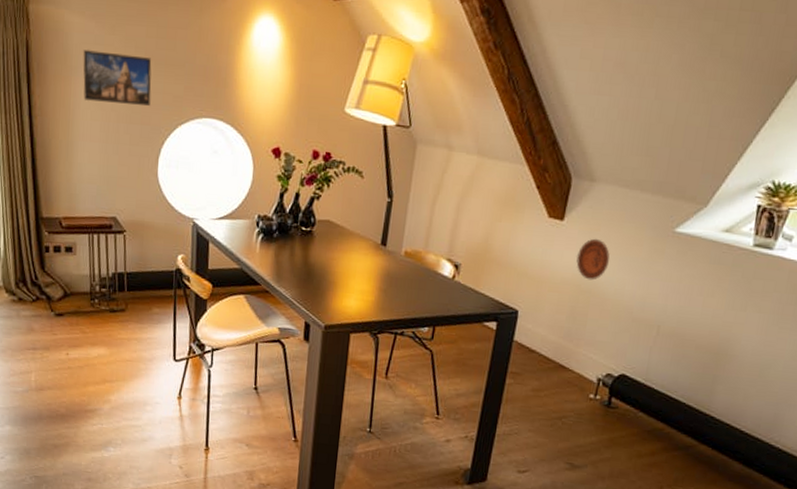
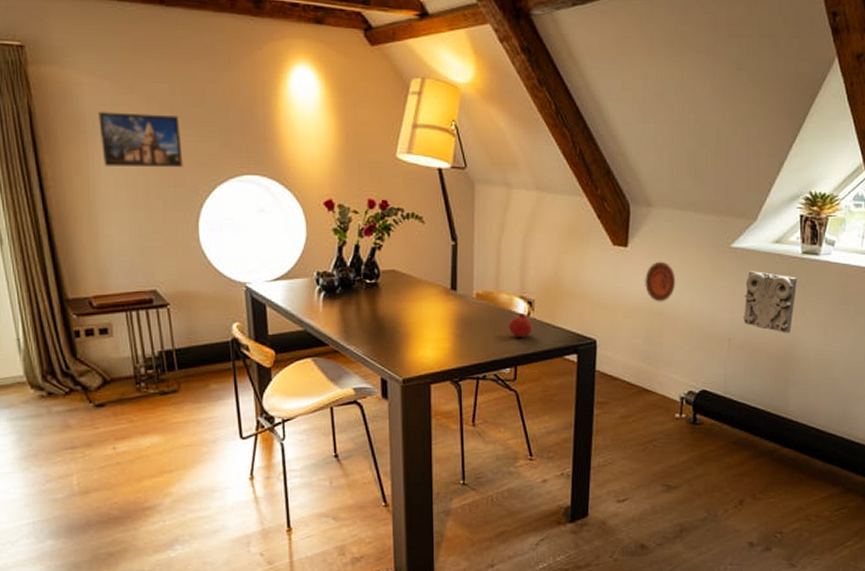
fruit: none [431,275,457,300] -> present [508,313,533,338]
decorative relief: none [676,258,744,328] -> present [742,271,797,333]

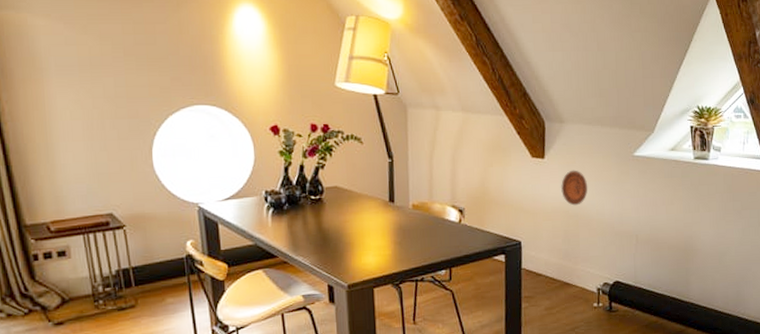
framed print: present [98,112,183,167] -> none [53,51,136,101]
fruit: present [508,313,533,338] -> none [442,220,465,242]
decorative relief: present [742,271,797,333] -> none [647,175,691,228]

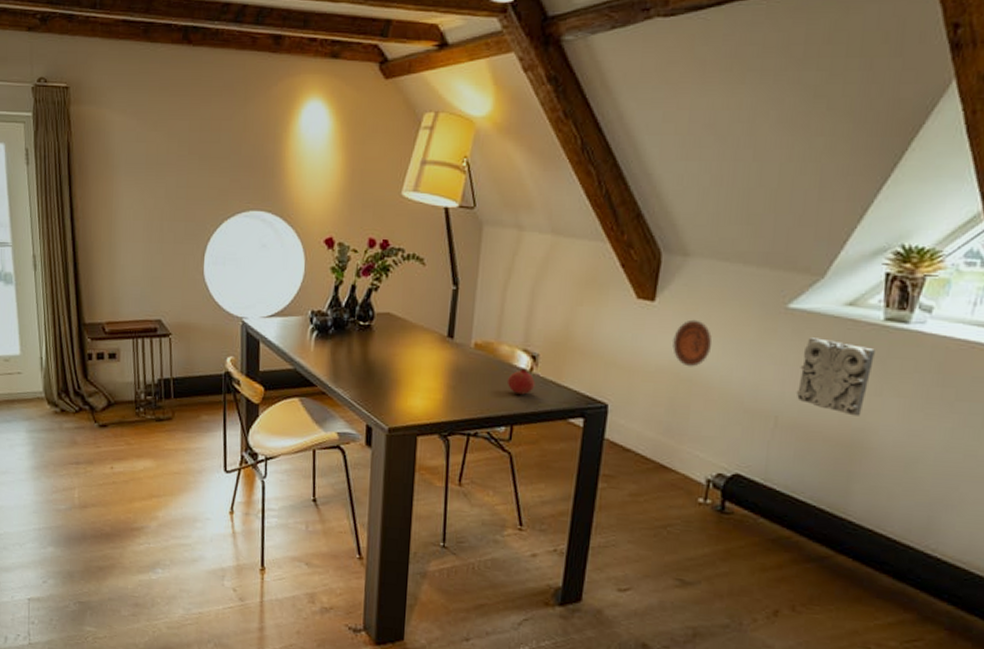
fruit: none [442,220,465,242] -> present [506,368,536,395]
decorative relief: none [647,175,691,228] -> present [796,337,875,416]

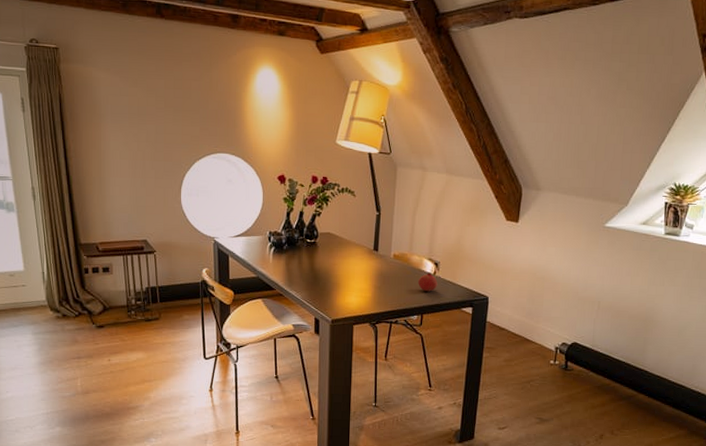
decorative plate: present [673,319,713,367] -> none [531,235,557,269]
decorative relief: present [796,337,875,416] -> none [611,247,659,300]

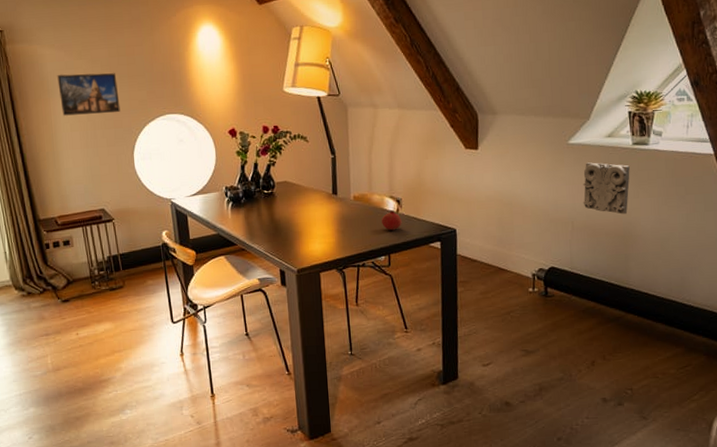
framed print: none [110,100,172,145] -> present [57,73,120,116]
decorative relief: none [611,247,659,300] -> present [583,162,630,214]

